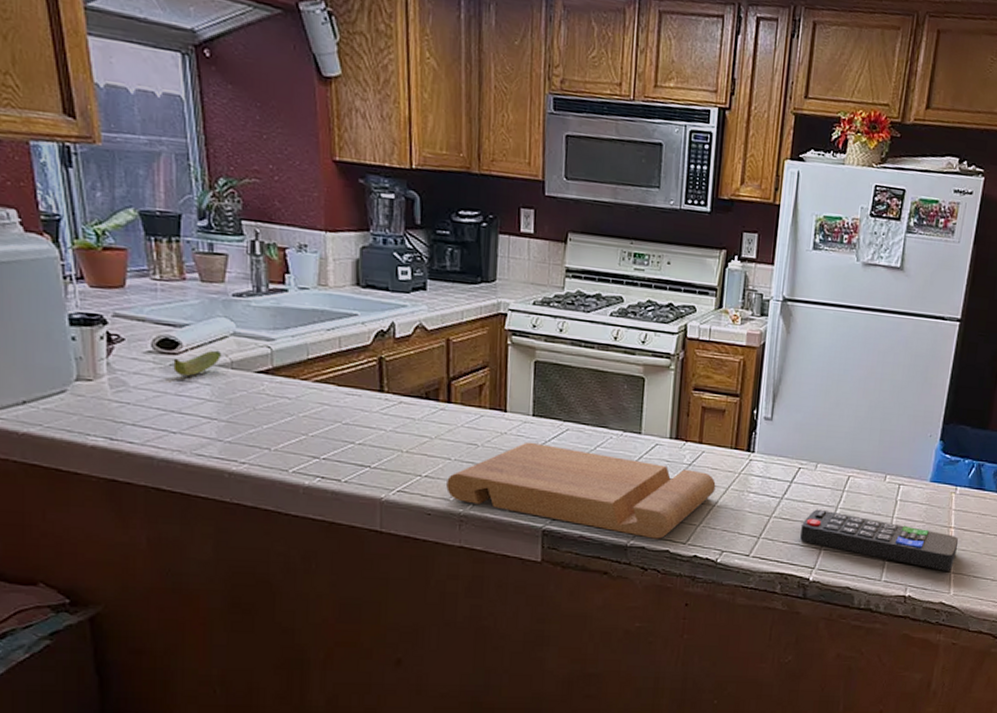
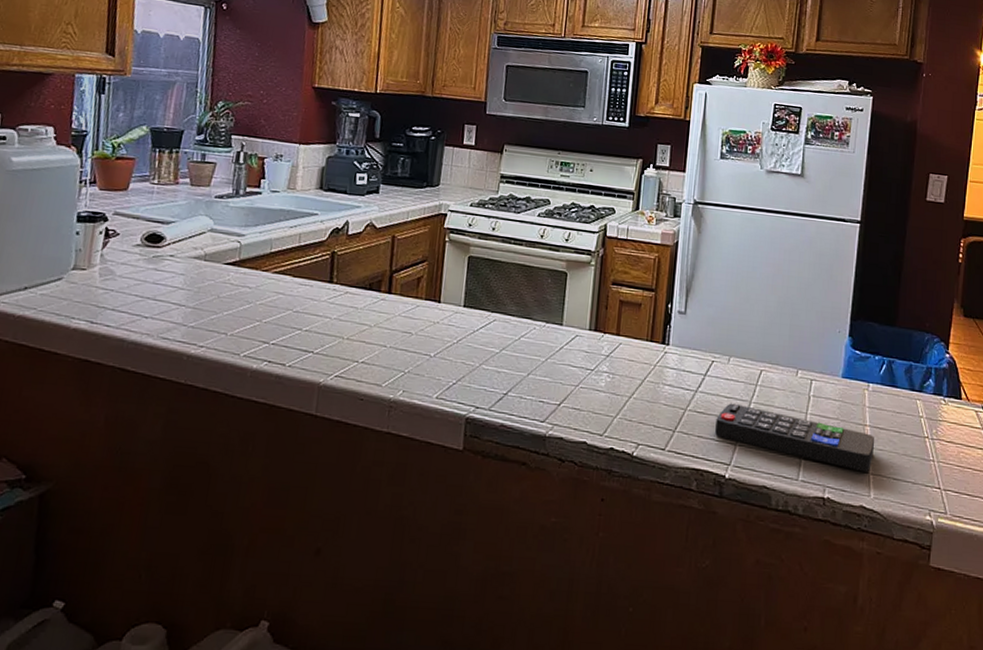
banana: present [173,350,222,376] -> none [155,244,199,267]
cutting board: present [446,442,716,539] -> none [380,331,632,430]

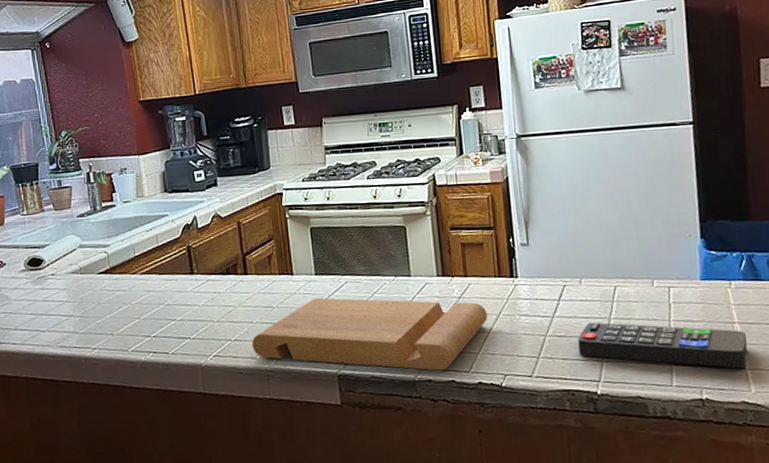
cutting board: none [380,331,632,430] -> present [252,297,488,371]

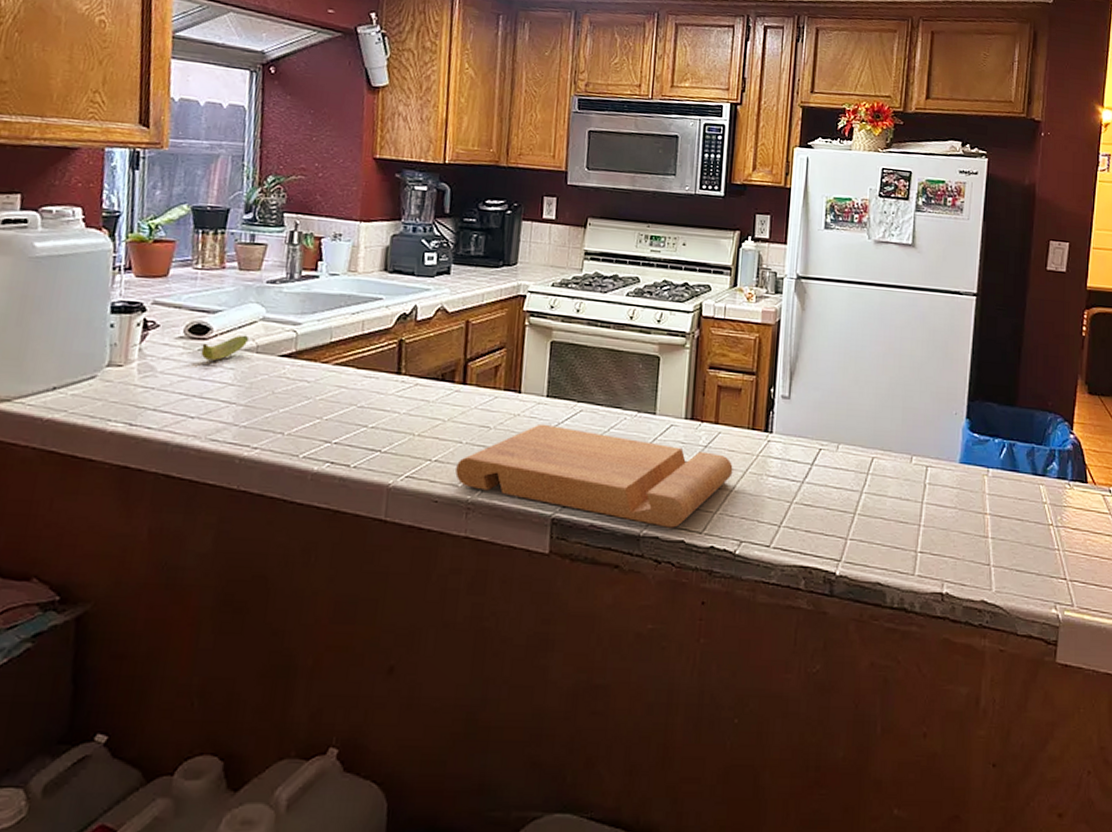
banana: none [39,261,73,285] -> present [201,335,250,361]
remote control: present [578,322,748,369] -> none [824,494,996,564]

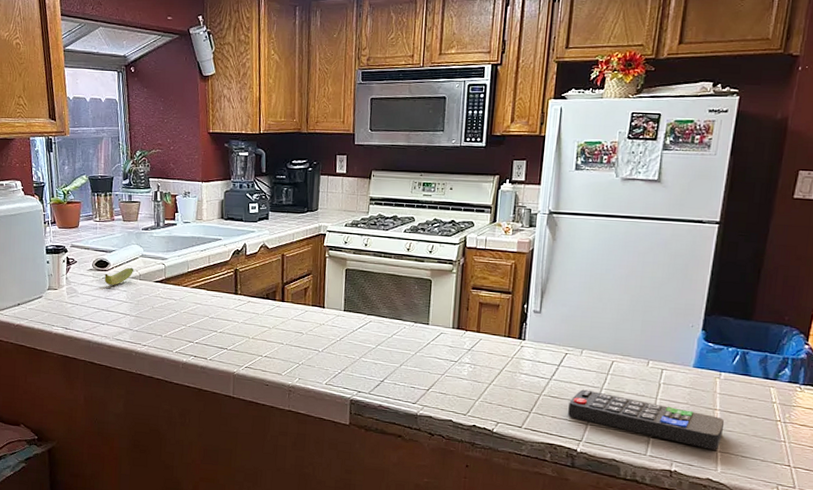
cutting board: present [455,423,733,528] -> none [280,331,492,411]
remote control: none [824,494,996,564] -> present [568,389,725,450]

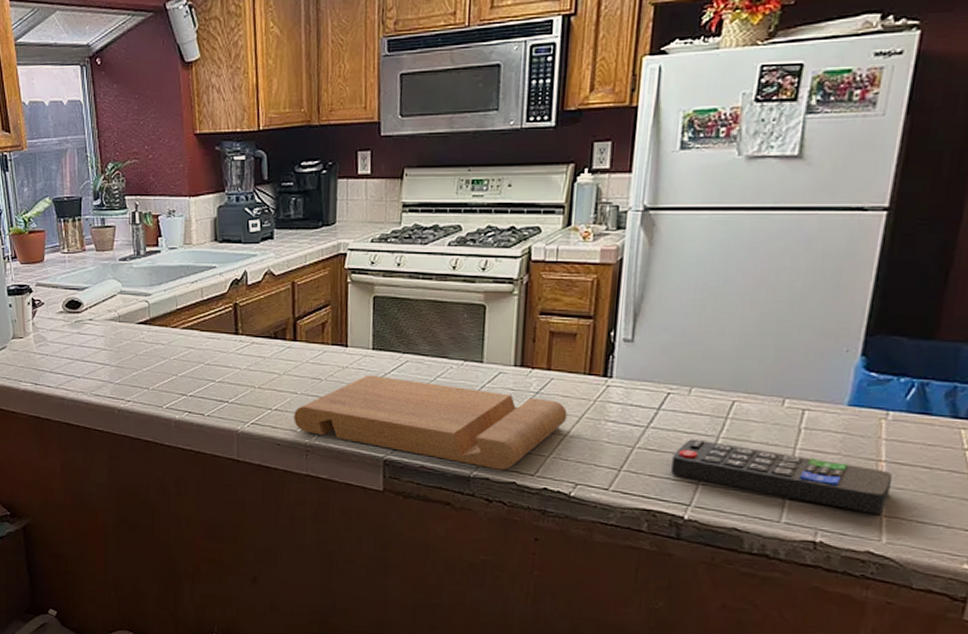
banana: present [104,267,134,285] -> none [77,307,112,330]
cutting board: none [280,331,492,411] -> present [294,374,568,471]

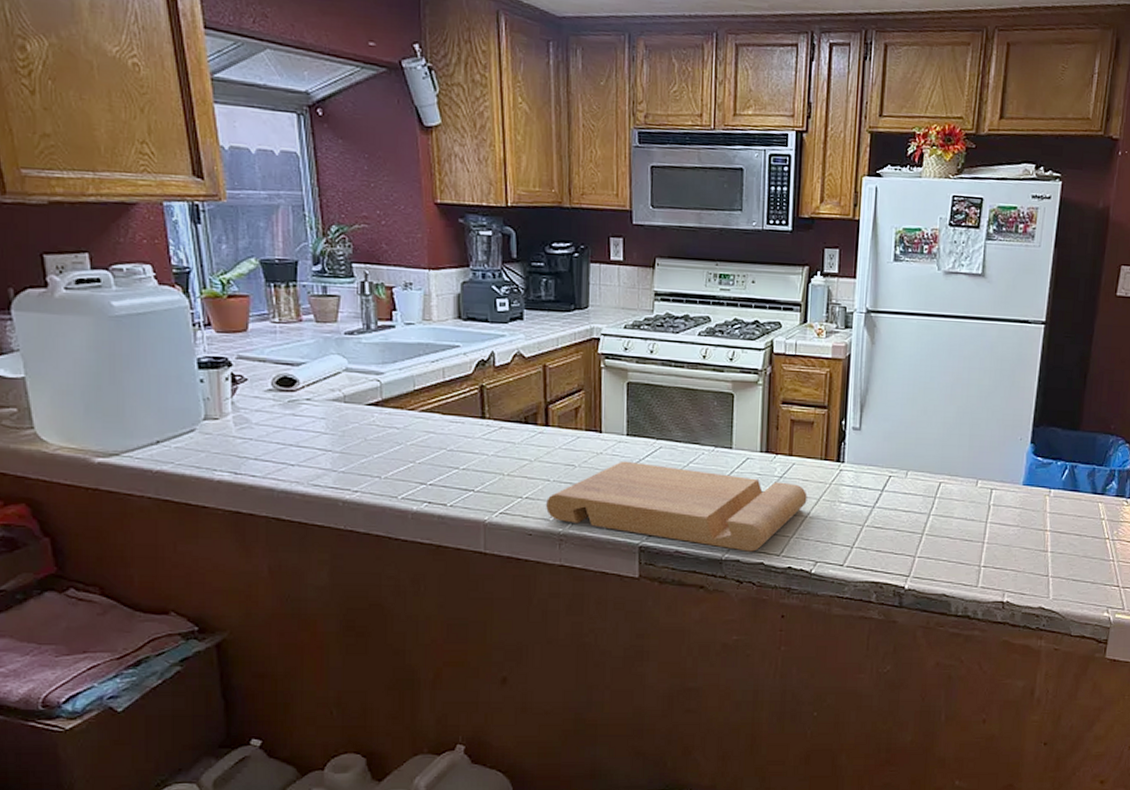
remote control: present [671,439,893,514] -> none [894,516,1056,575]

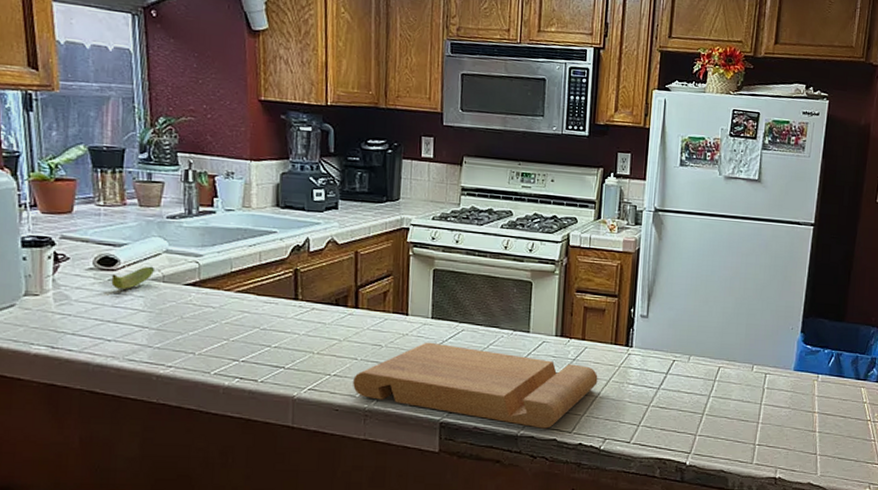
banana: none [291,385,336,411] -> present [111,266,155,289]

